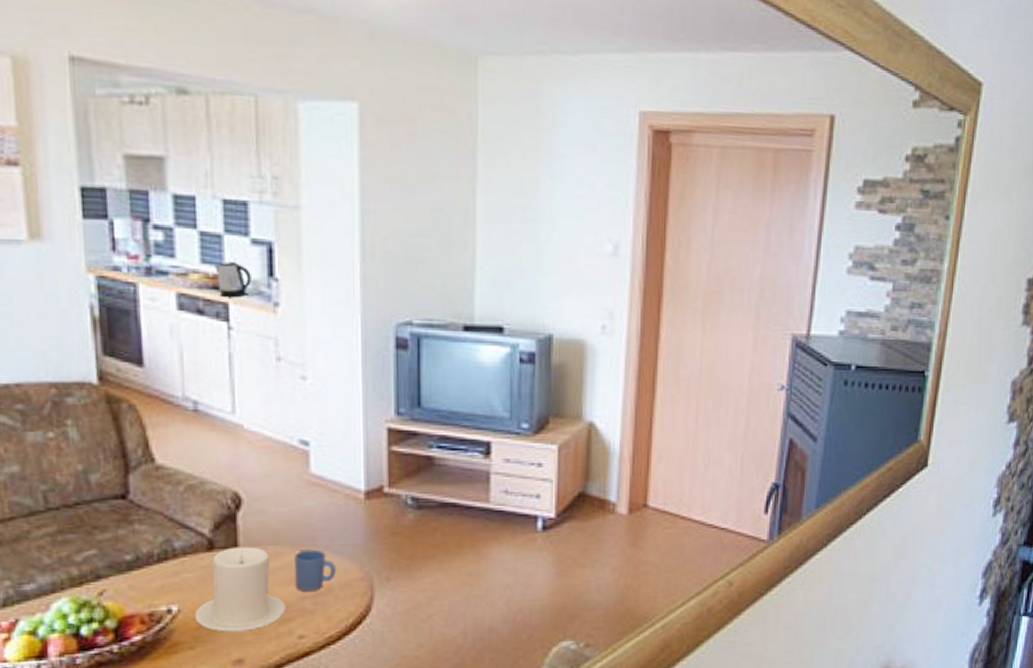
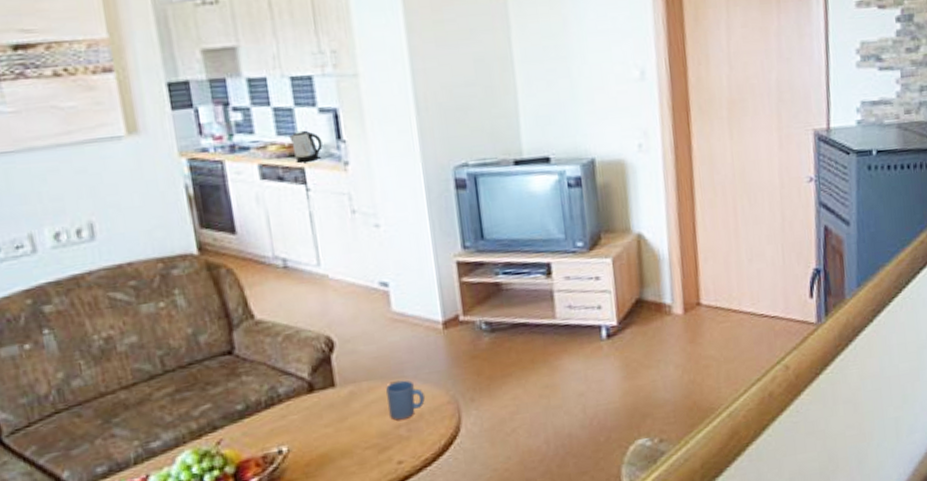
candle: present [194,546,286,632] -> none [302,384,384,466]

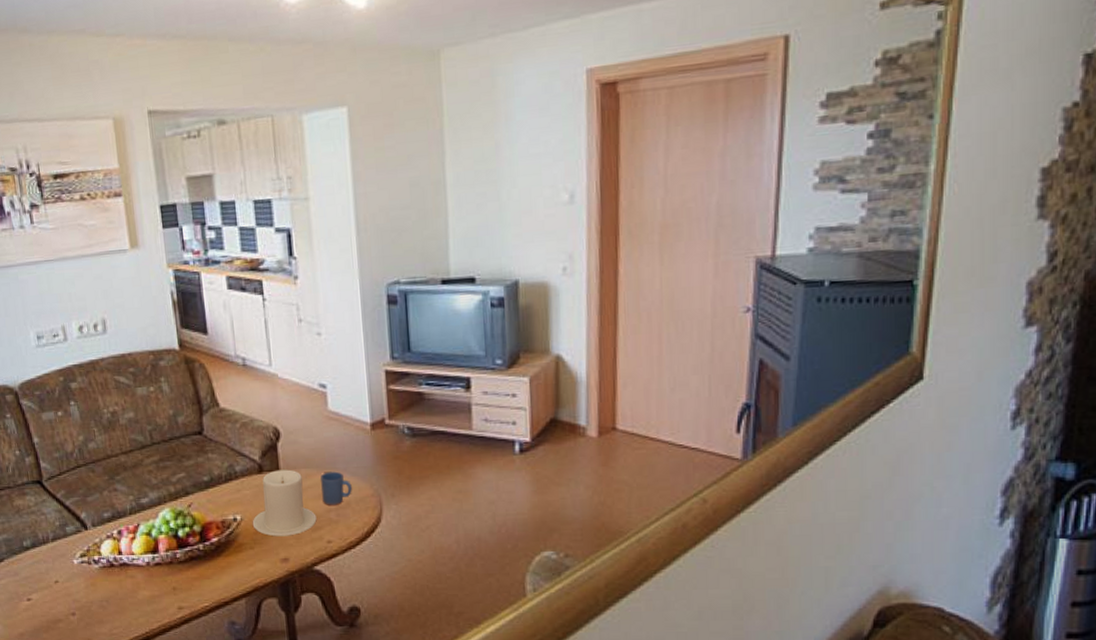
kettle: present [289,130,323,164] -> none [251,247,277,277]
candle: none [302,384,384,466] -> present [252,469,317,537]

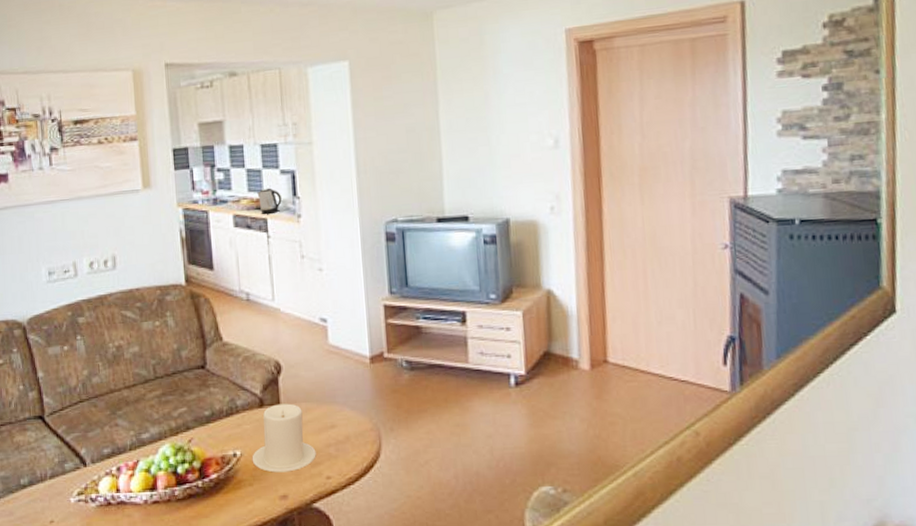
kettle: none [251,247,277,277] -> present [257,188,282,215]
mug: present [321,471,352,505] -> none [321,405,352,440]

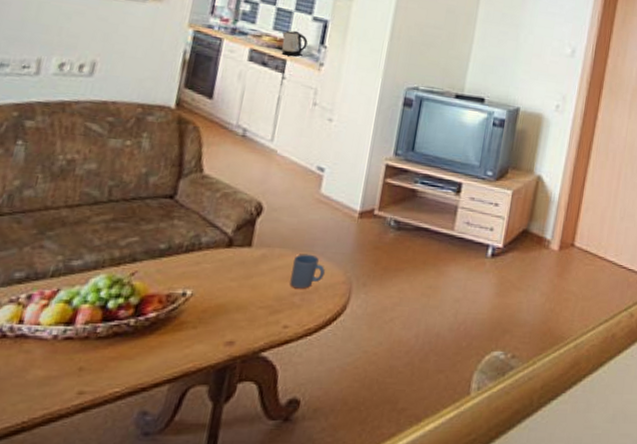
candle: present [252,403,316,473] -> none [202,246,279,318]
mug: none [321,405,352,440] -> present [290,254,325,289]

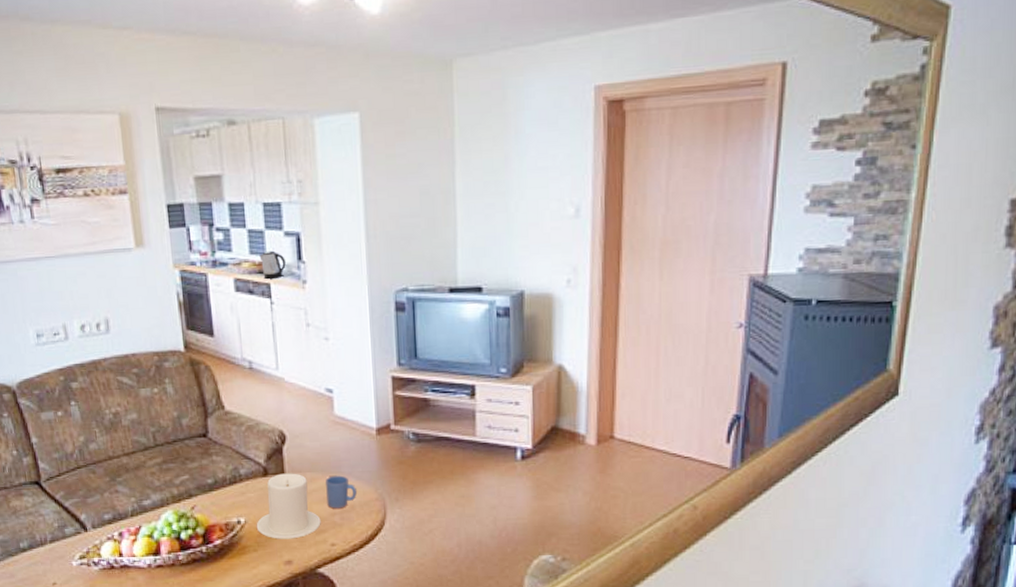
candle: none [202,246,279,318] -> present [256,473,321,539]

